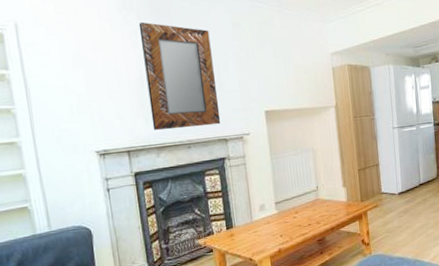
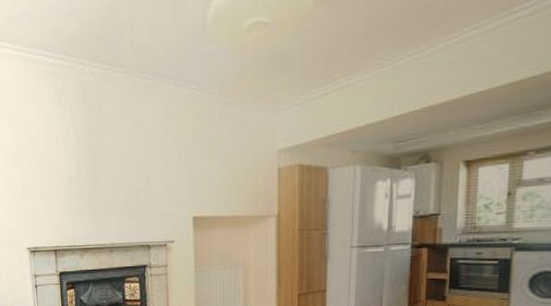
home mirror: present [138,22,221,131] -> none [71,117,145,232]

